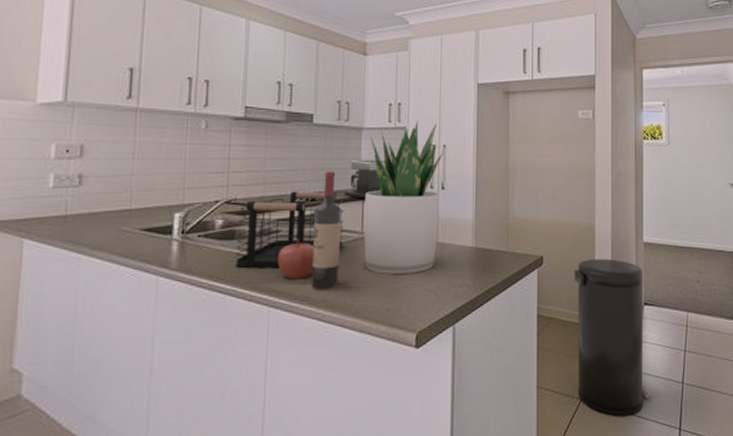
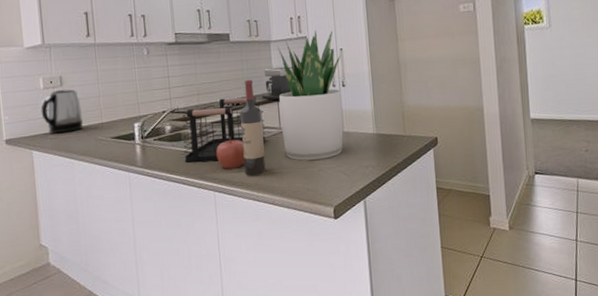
kettle: none [45,161,105,219] -> present [41,89,83,134]
pedal bin: present [574,258,653,417] -> none [466,135,548,271]

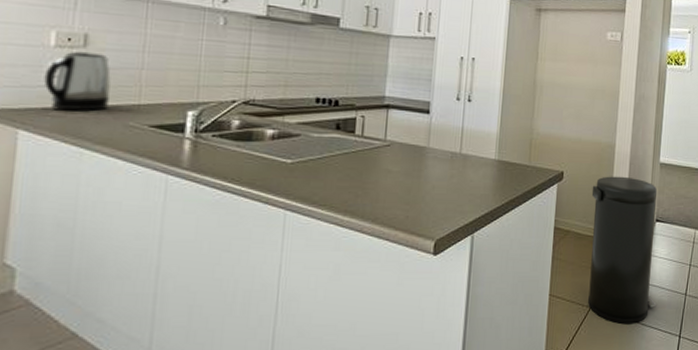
dish rack: present [182,96,266,164] -> none [252,95,368,172]
fruit: present [215,136,244,170] -> none [295,142,334,185]
wine bottle: present [240,79,266,177] -> none [329,76,366,196]
coffee maker: present [262,66,293,100] -> none [369,66,413,107]
planter: present [278,29,344,162] -> none [386,31,471,184]
pedal bin: none [466,135,548,271] -> present [588,176,657,325]

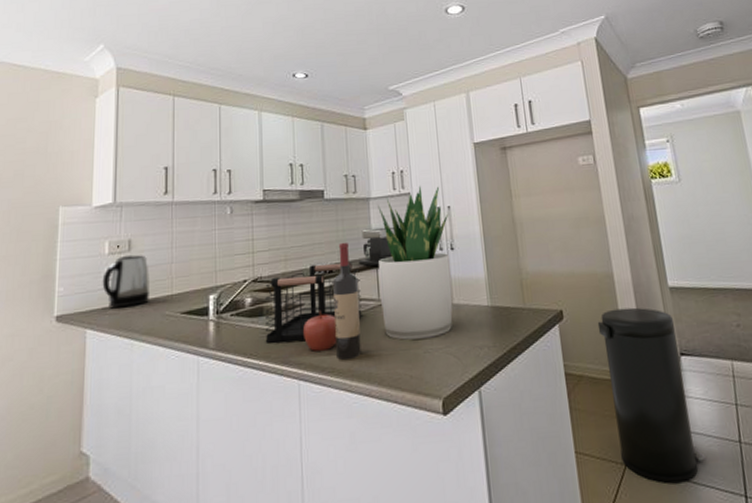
dish rack: none [252,95,368,172] -> present [265,261,362,345]
fruit: none [295,142,334,185] -> present [302,310,336,352]
wine bottle: none [329,76,366,196] -> present [332,242,361,361]
coffee maker: none [369,66,413,107] -> present [359,226,395,267]
planter: none [386,31,471,184] -> present [378,185,453,341]

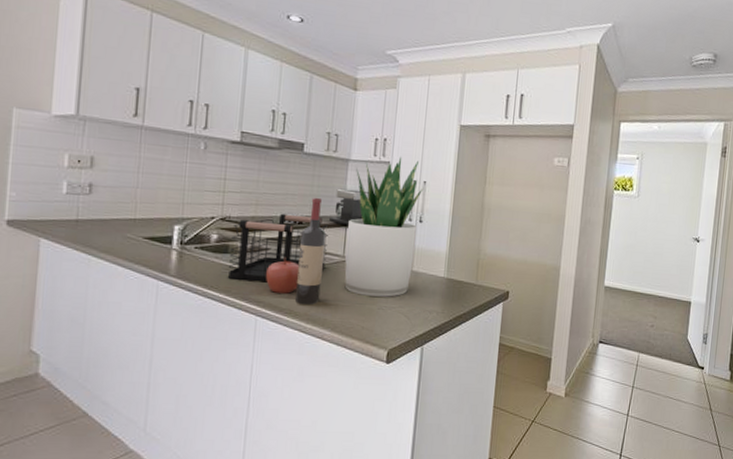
kettle: present [102,254,149,309] -> none [59,171,112,224]
pedal bin: present [597,307,708,484] -> none [531,297,601,440]

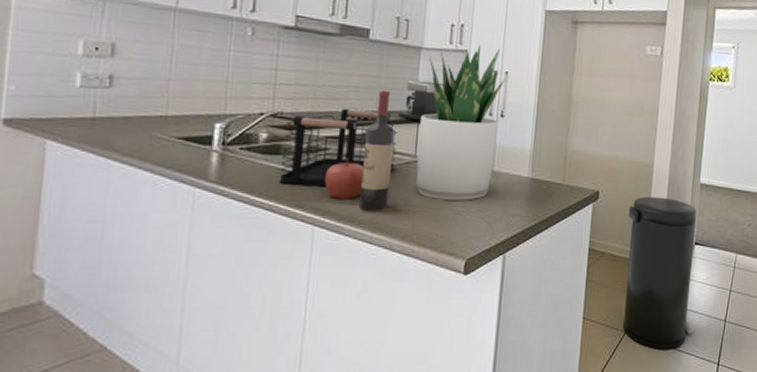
pedal bin: none [531,297,601,440] -> present [623,196,696,350]

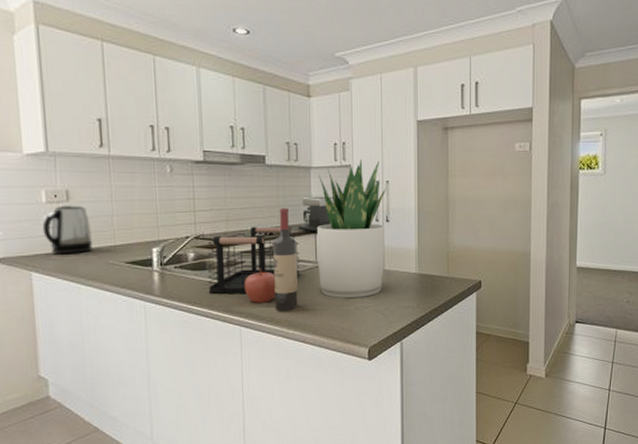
kettle: none [71,60,138,123] -> present [42,205,92,255]
pedal bin: present [623,196,696,350] -> none [510,282,581,418]

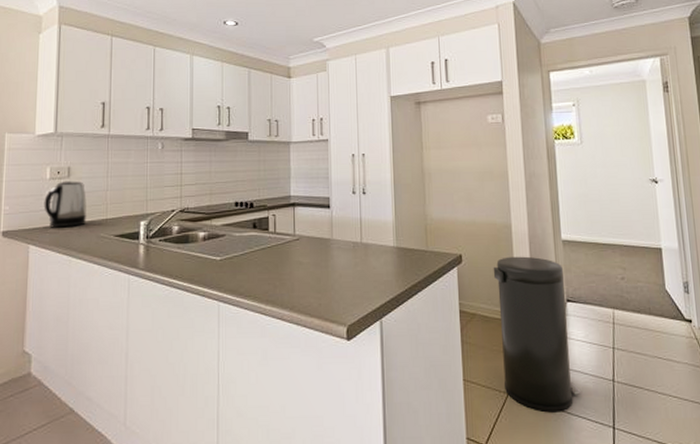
dish rack: present [207,226,300,295] -> none [191,199,278,269]
fruit: present [243,267,275,304] -> none [223,241,254,278]
wine bottle: present [272,207,298,313] -> none [252,181,277,287]
coffee maker: present [298,196,334,232] -> none [278,169,312,205]
planter: present [317,158,386,299] -> none [295,133,362,273]
pedal bin: none [510,282,581,418] -> present [493,256,582,413]

